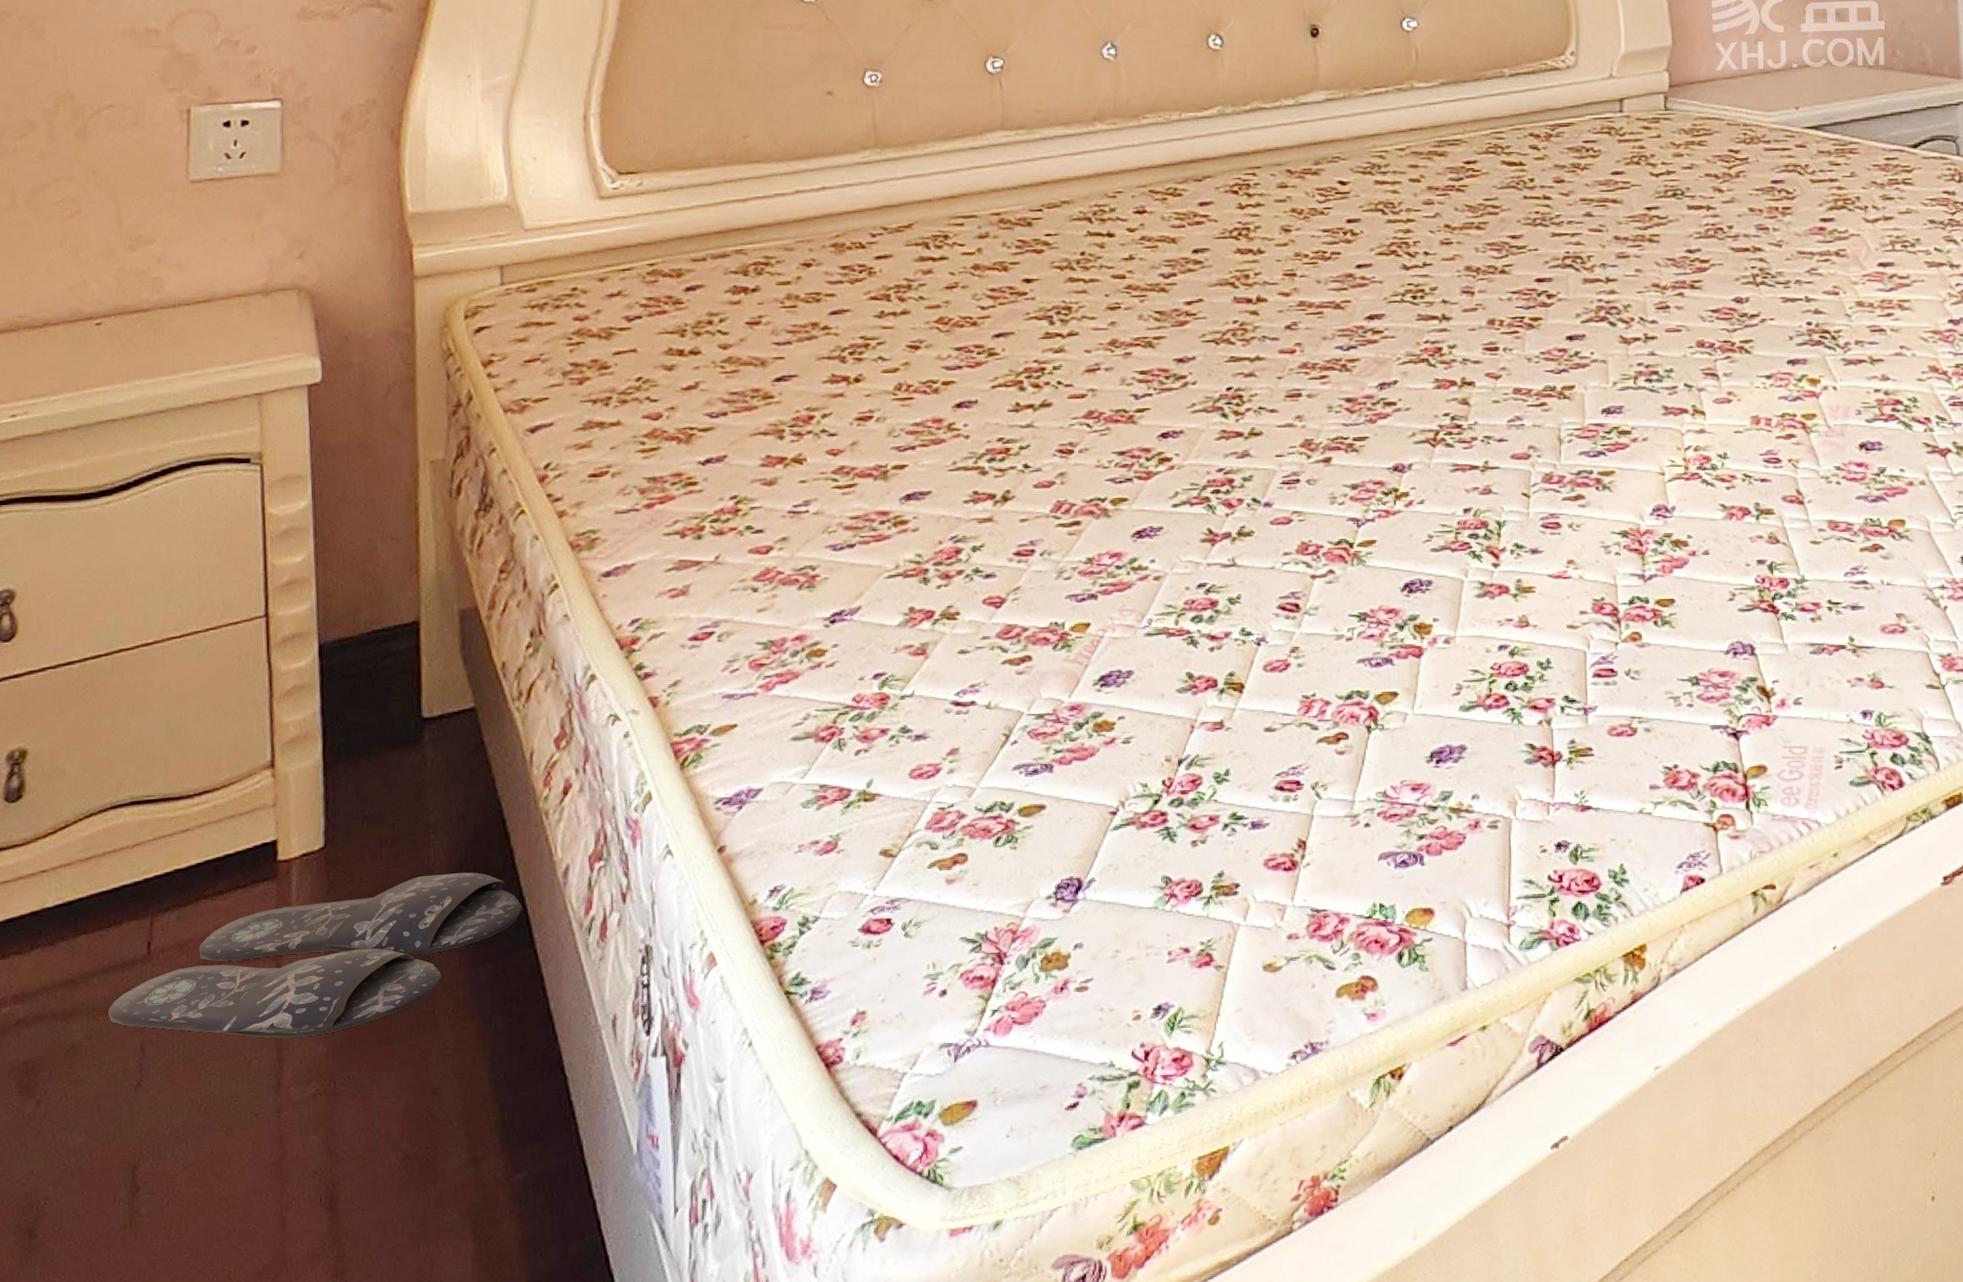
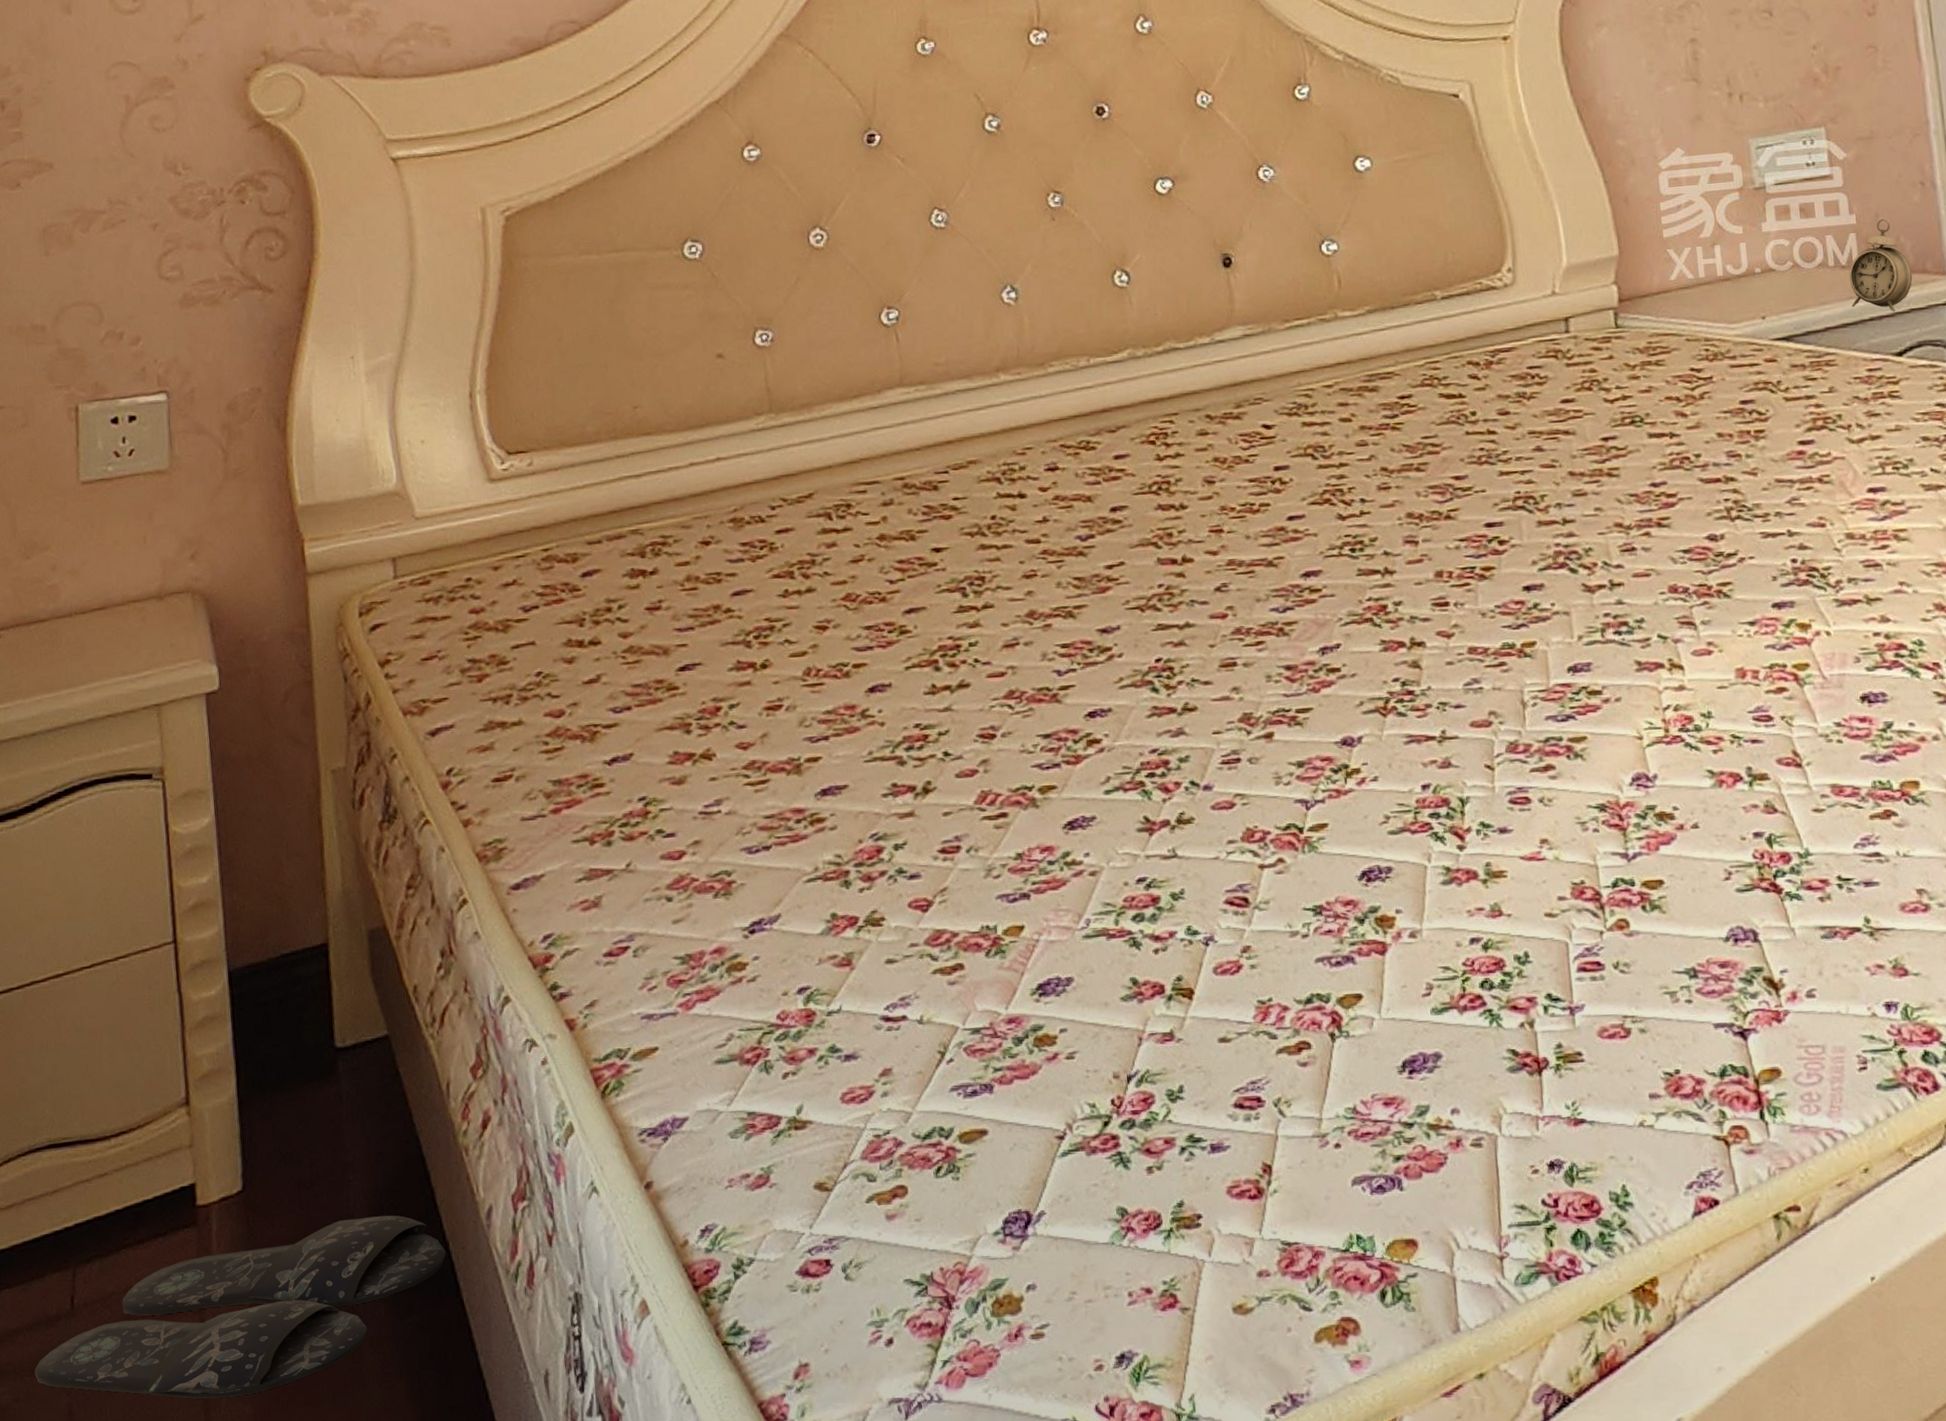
alarm clock: none [1875,26,1931,109] -> present [1849,218,1913,312]

